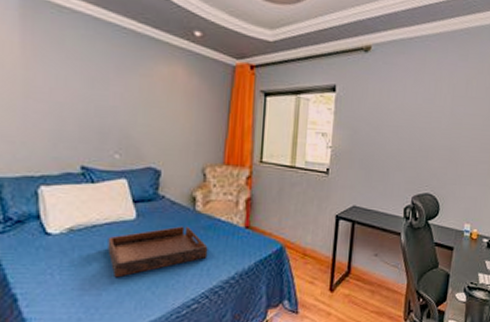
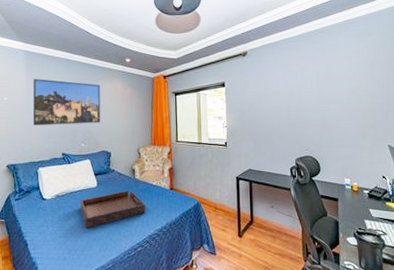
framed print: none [32,41,150,126] -> present [33,78,101,126]

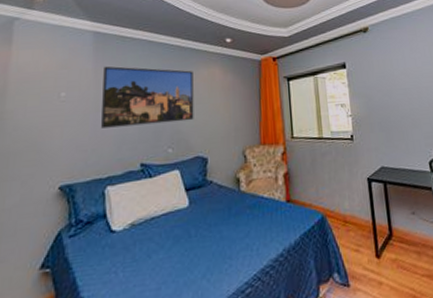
serving tray: present [80,190,146,229] -> none [165,207,256,269]

